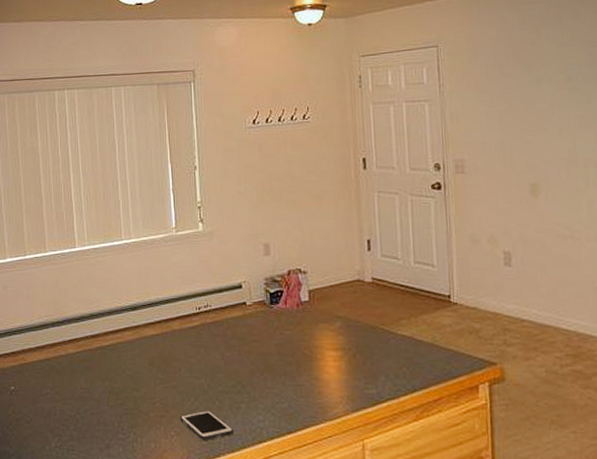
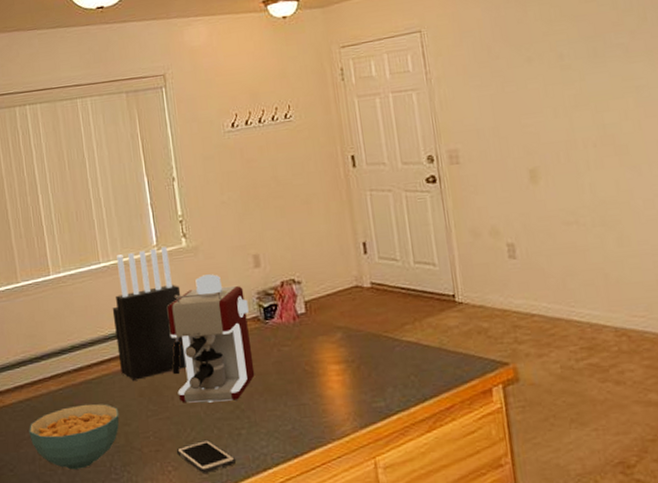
cereal bowl: none [46,368,130,427] -> present [29,403,119,470]
knife block: none [130,230,195,350] -> present [112,247,187,381]
coffee maker: none [180,258,258,376] -> present [167,274,255,403]

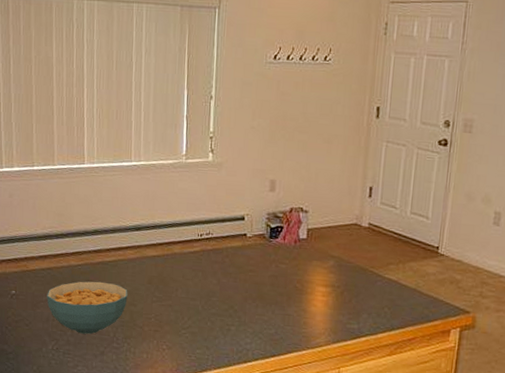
knife block: present [112,247,187,381] -> none [135,157,200,269]
coffee maker: present [167,274,255,403] -> none [180,189,258,301]
cell phone: present [176,439,236,473] -> none [172,328,222,356]

